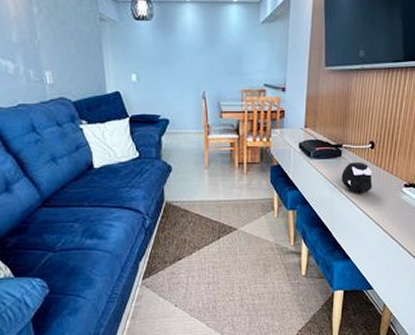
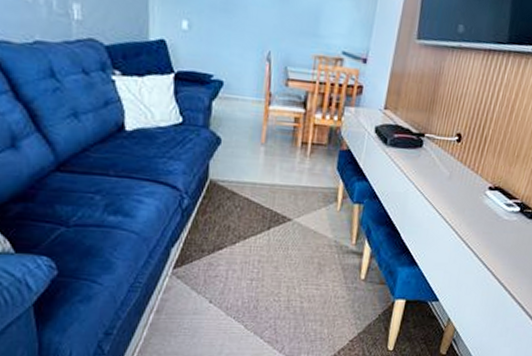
speaker: present [341,162,373,193] -> none [418,155,455,192]

